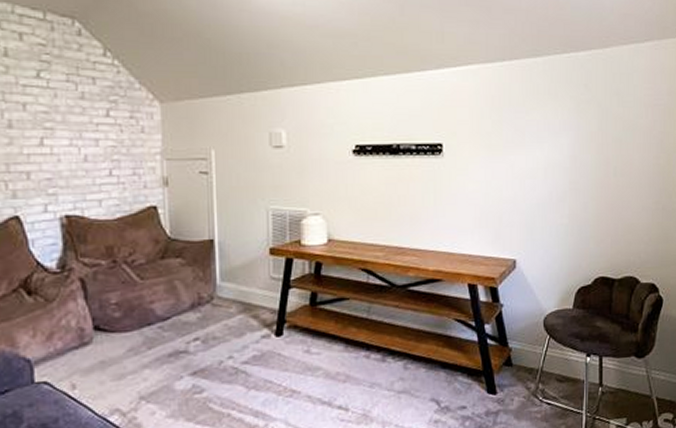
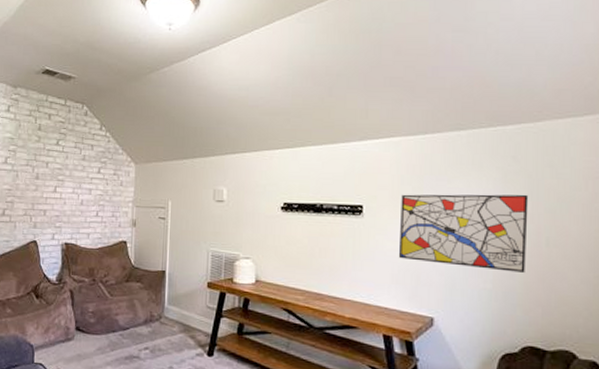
wall art: none [480,124,599,205] -> present [398,194,529,273]

